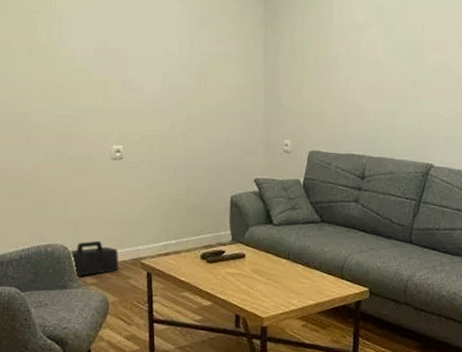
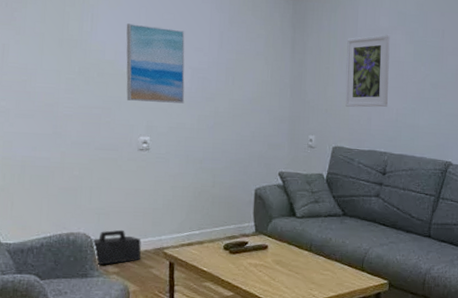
wall art: none [94,28,157,110] -> present [126,23,185,104]
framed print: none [321,31,367,109] -> present [345,35,390,108]

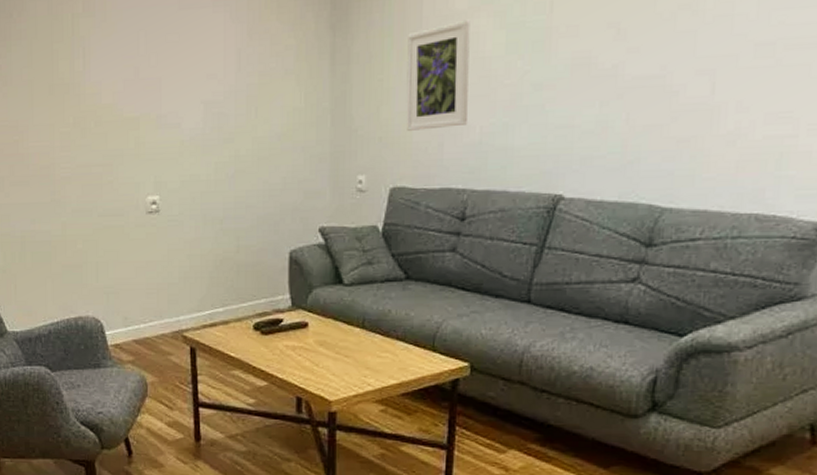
speaker: present [91,229,142,266] -> none [101,310,158,354]
wall art: present [126,23,185,104] -> none [123,53,198,152]

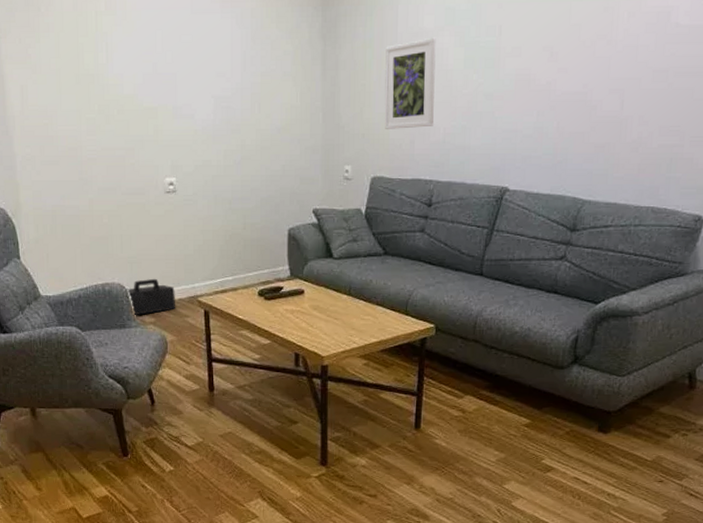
speaker: none [101,310,158,354] -> present [126,278,176,316]

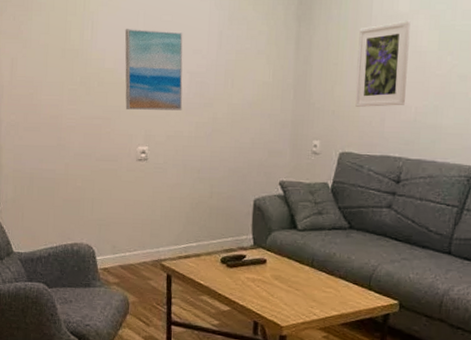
speaker: present [126,278,176,316] -> none [93,241,140,276]
wall art: none [142,51,209,138] -> present [125,29,183,111]

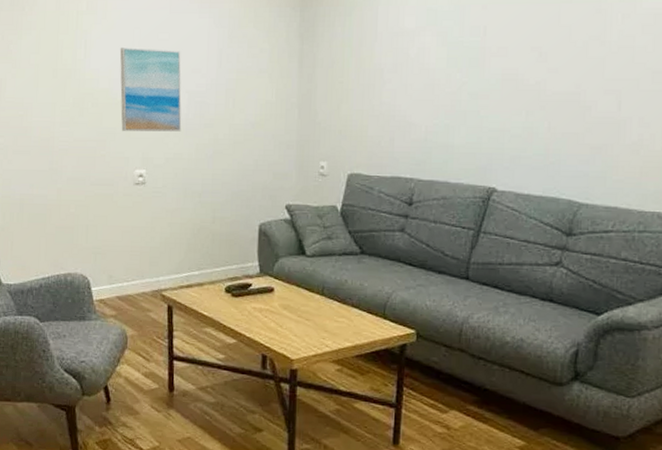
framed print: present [355,21,411,107] -> none [363,38,417,126]

